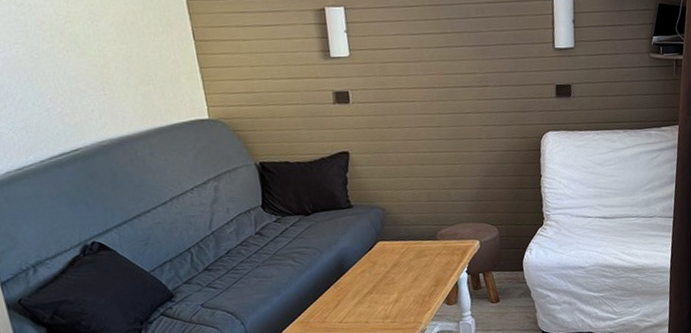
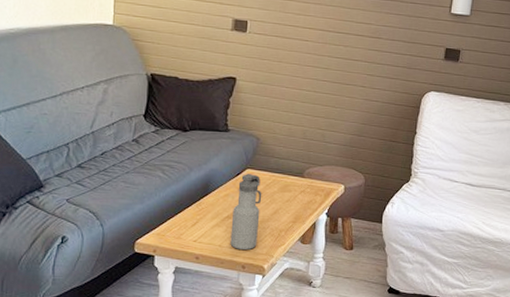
water bottle: none [372,245,404,323] -> present [230,174,262,251]

